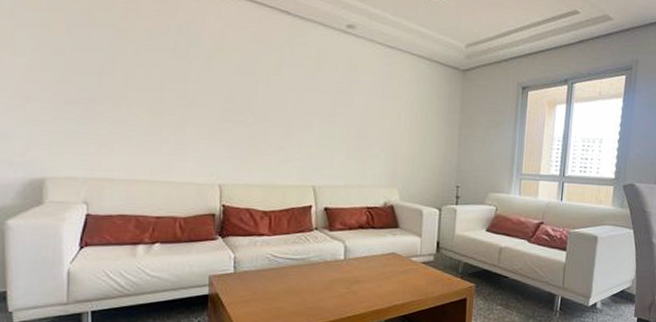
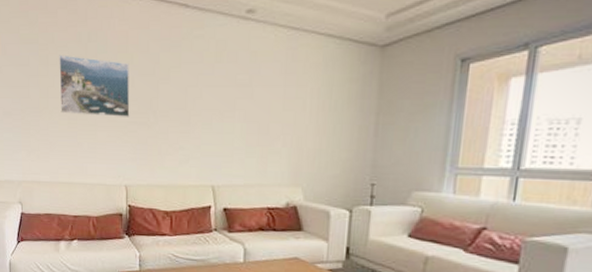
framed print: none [141,44,226,115] -> present [59,55,130,117]

